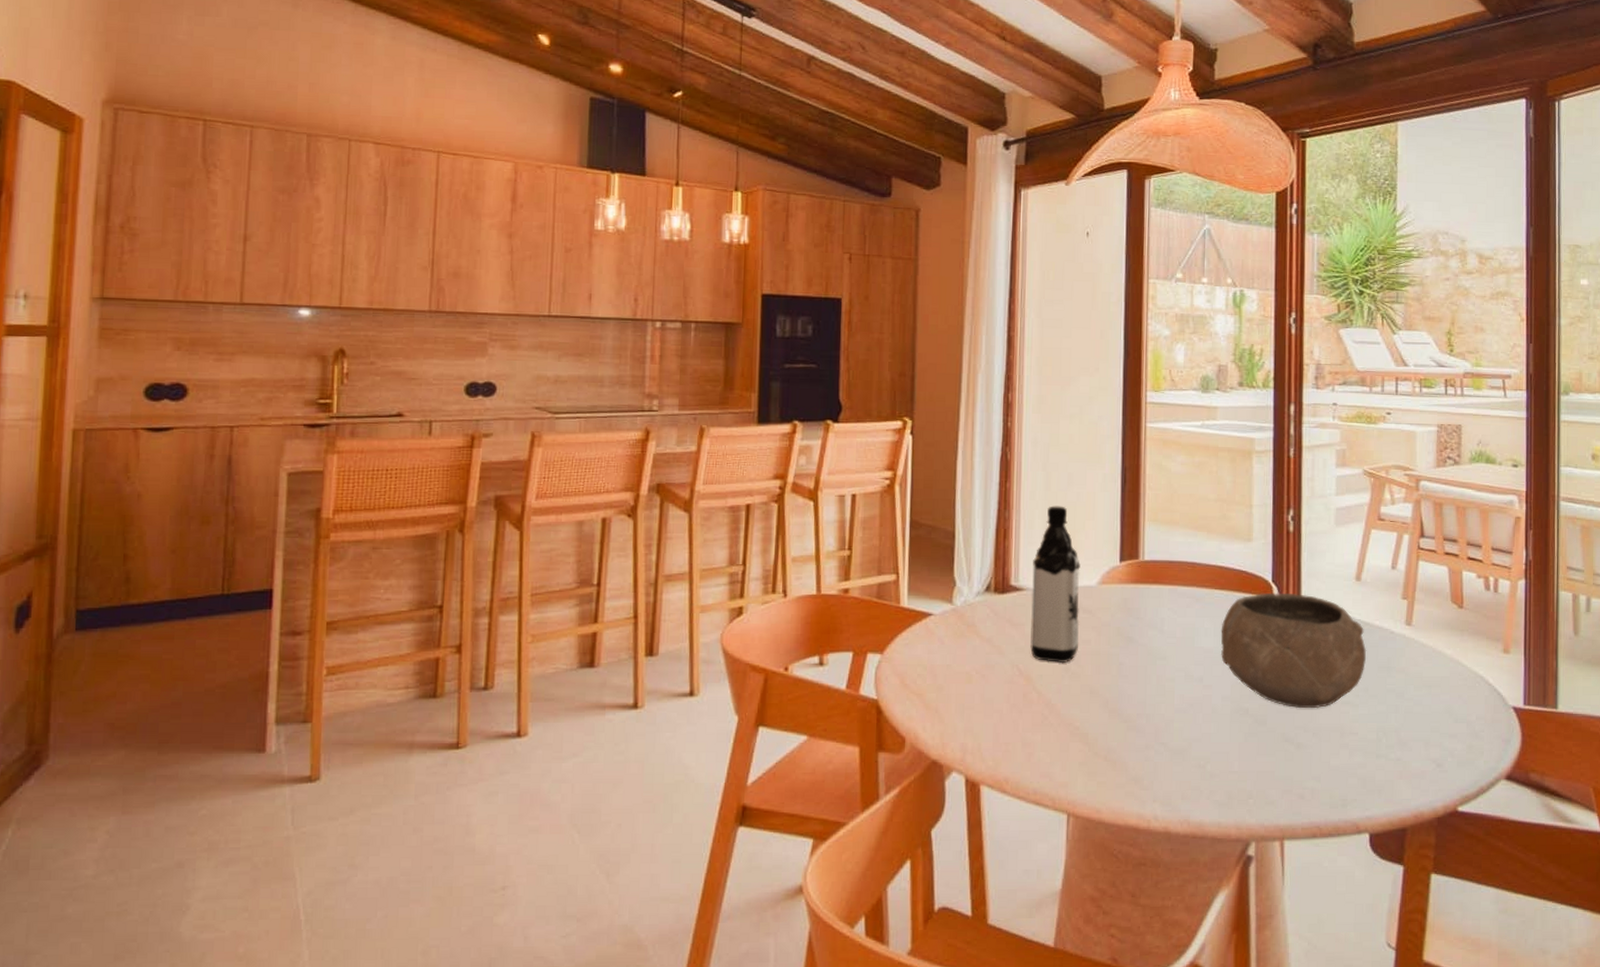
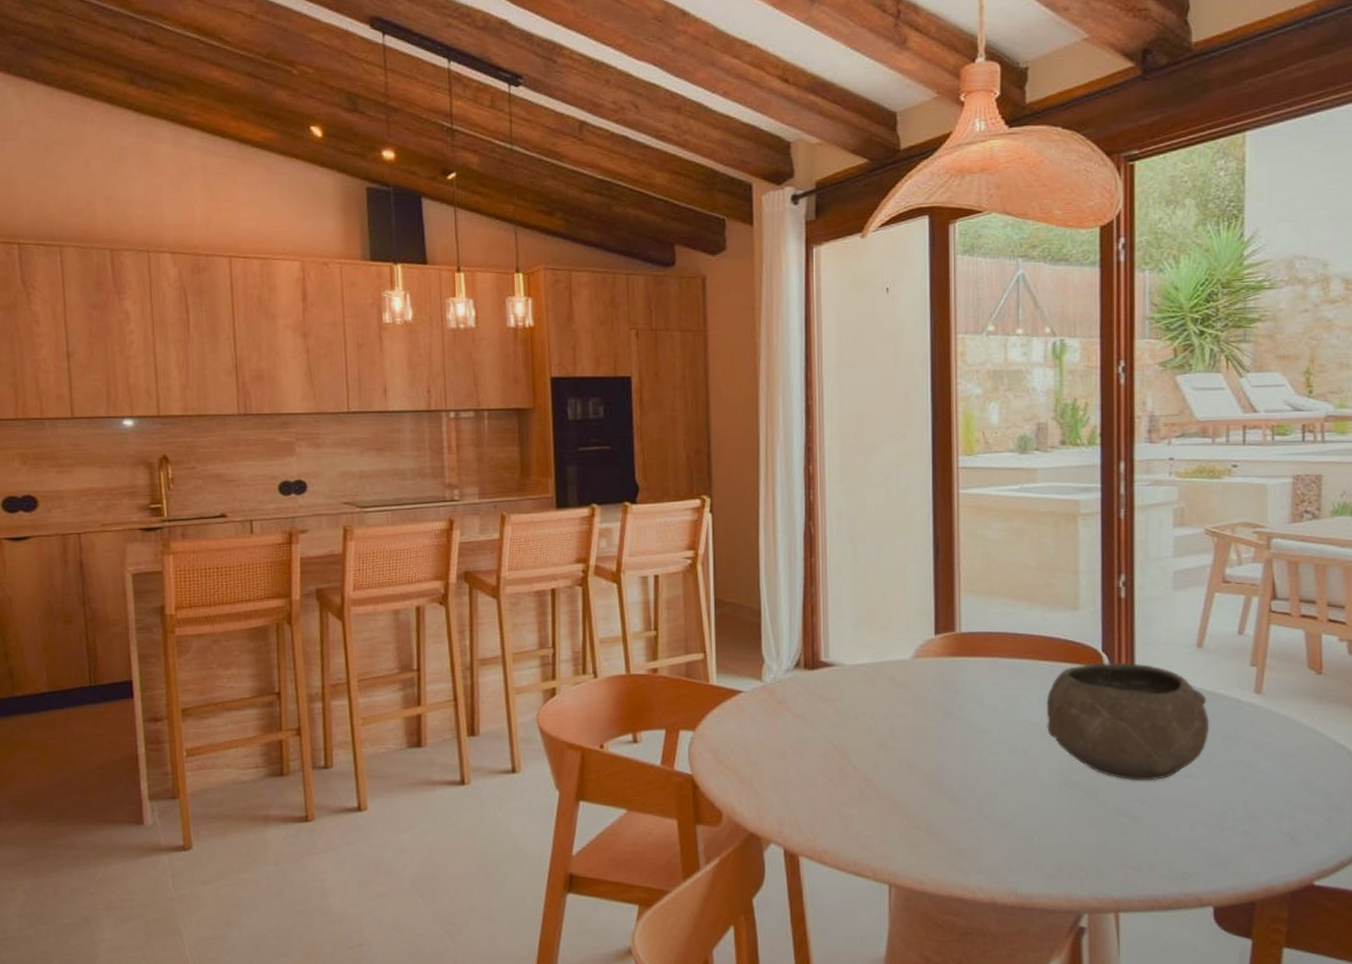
water bottle: present [1030,506,1081,664] -> none [843,579,895,738]

